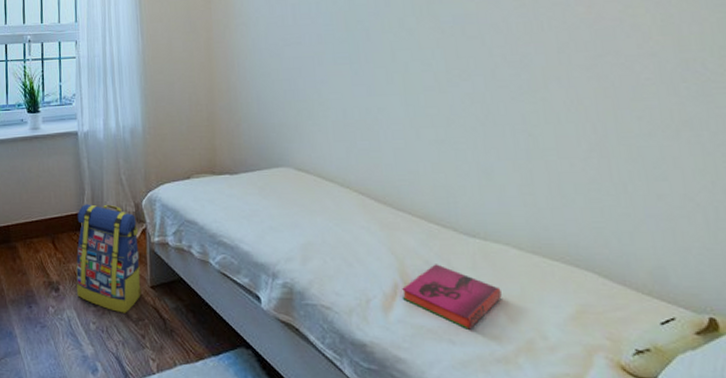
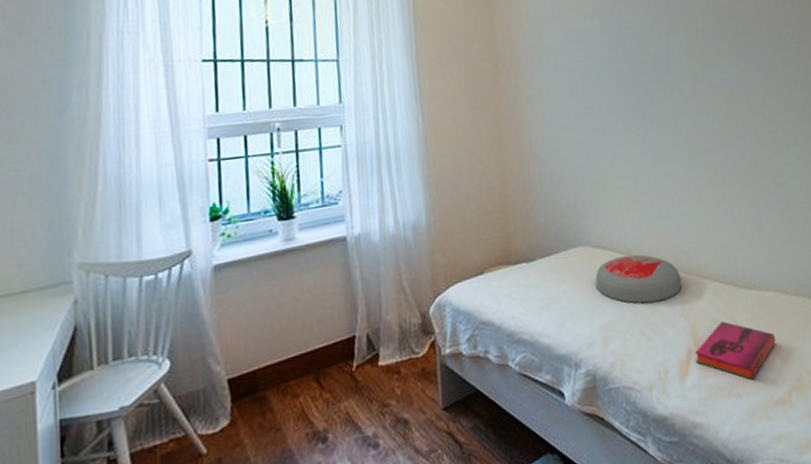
backpack: present [76,204,142,313] -> none [348,319,433,450]
cushion: none [297,183,391,232] -> present [595,254,682,304]

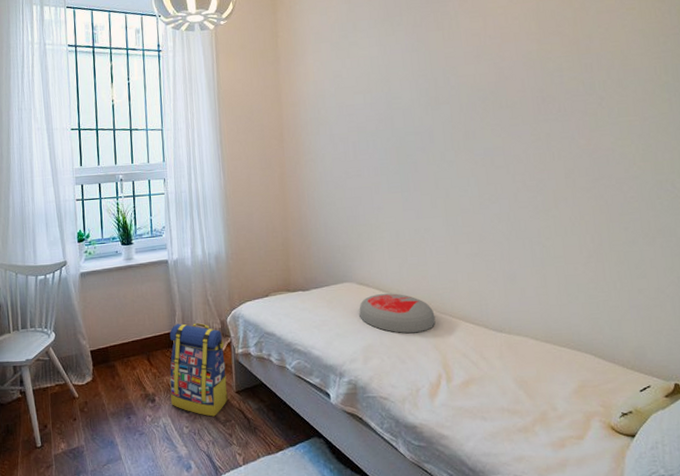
backpack: none [348,319,433,450] -> present [169,322,228,417]
hardback book: present [695,321,776,381] -> none [444,356,522,408]

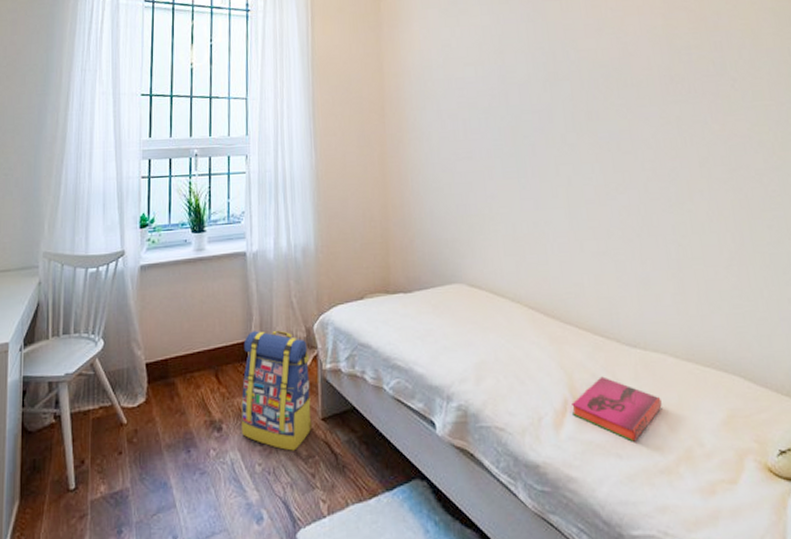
cushion: present [359,293,436,334] -> none [470,298,560,348]
hardback book: none [444,356,522,408] -> present [571,376,662,443]

